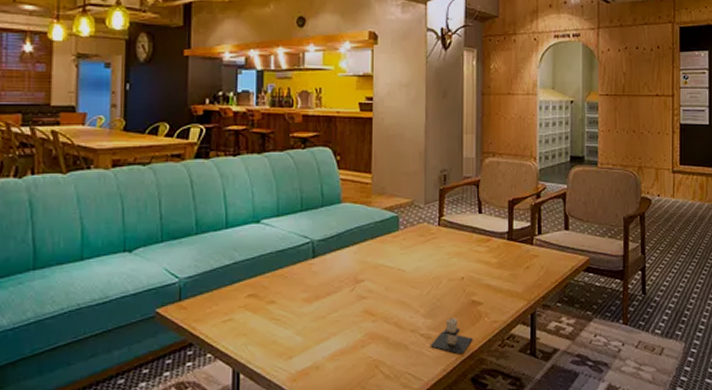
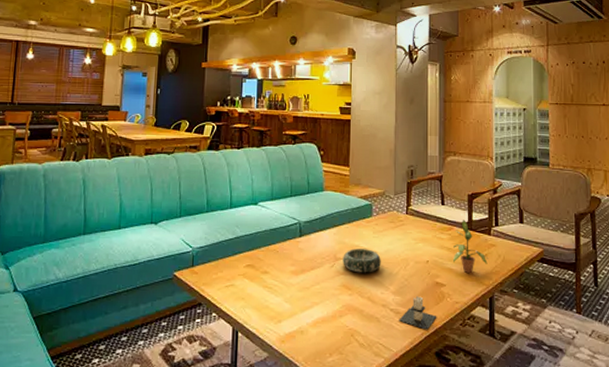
decorative bowl: none [365,268,409,296] -> present [343,249,381,273]
potted plant: none [492,229,531,288] -> present [453,219,489,273]

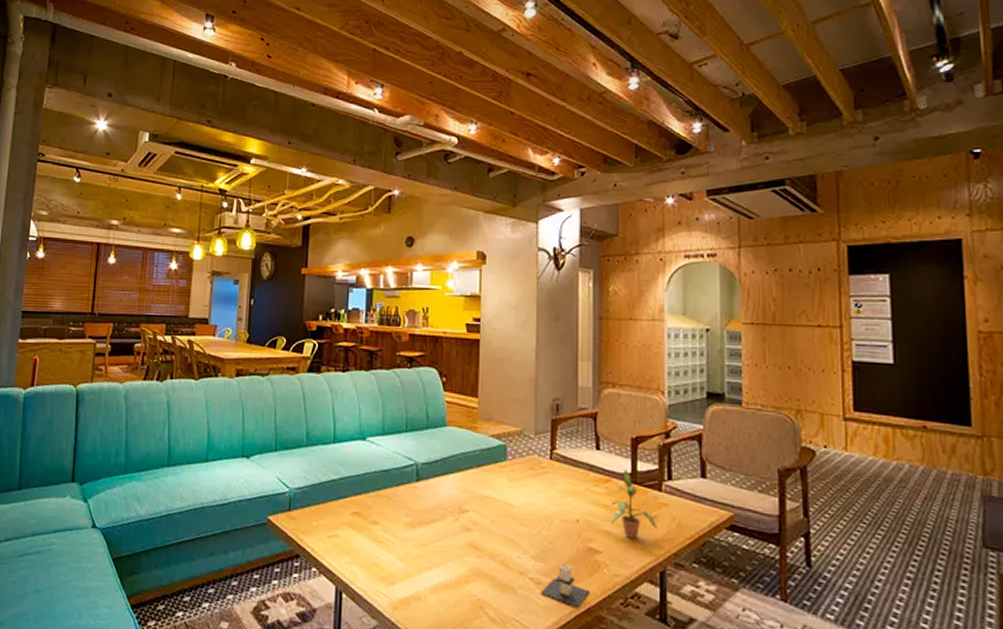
decorative bowl: present [343,249,381,273] -> none [469,499,518,531]

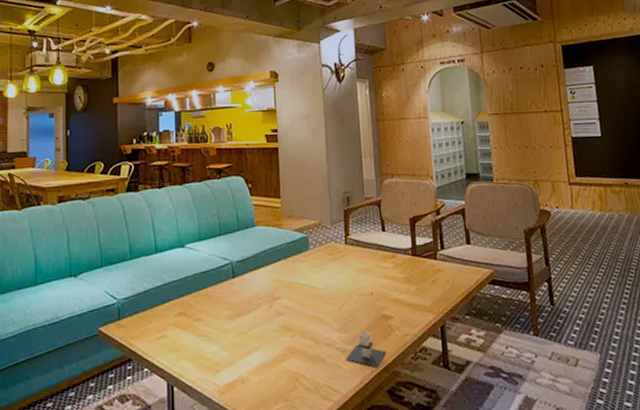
potted plant: present [612,469,659,539] -> none [398,245,437,302]

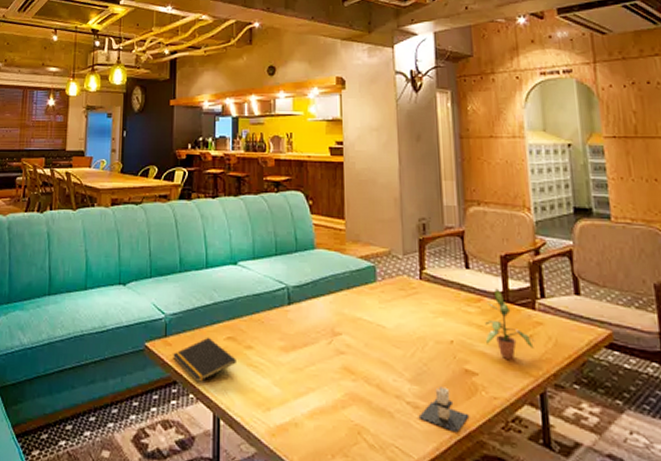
notepad: none [127,315,187,358] -> present [173,337,236,384]
potted plant: none [398,245,437,302] -> present [485,288,535,359]

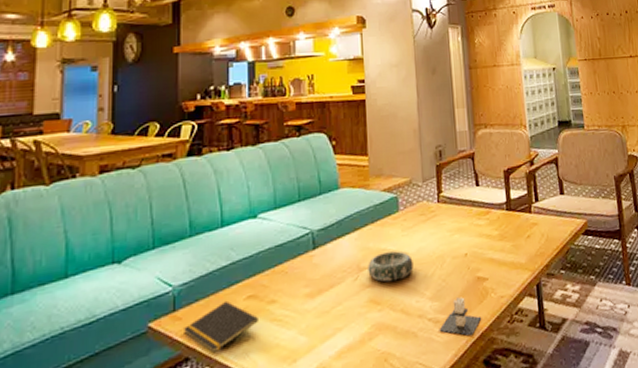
decorative bowl: none [342,321,391,354] -> present [368,251,413,283]
potted plant: present [485,288,535,359] -> none [493,199,532,261]

